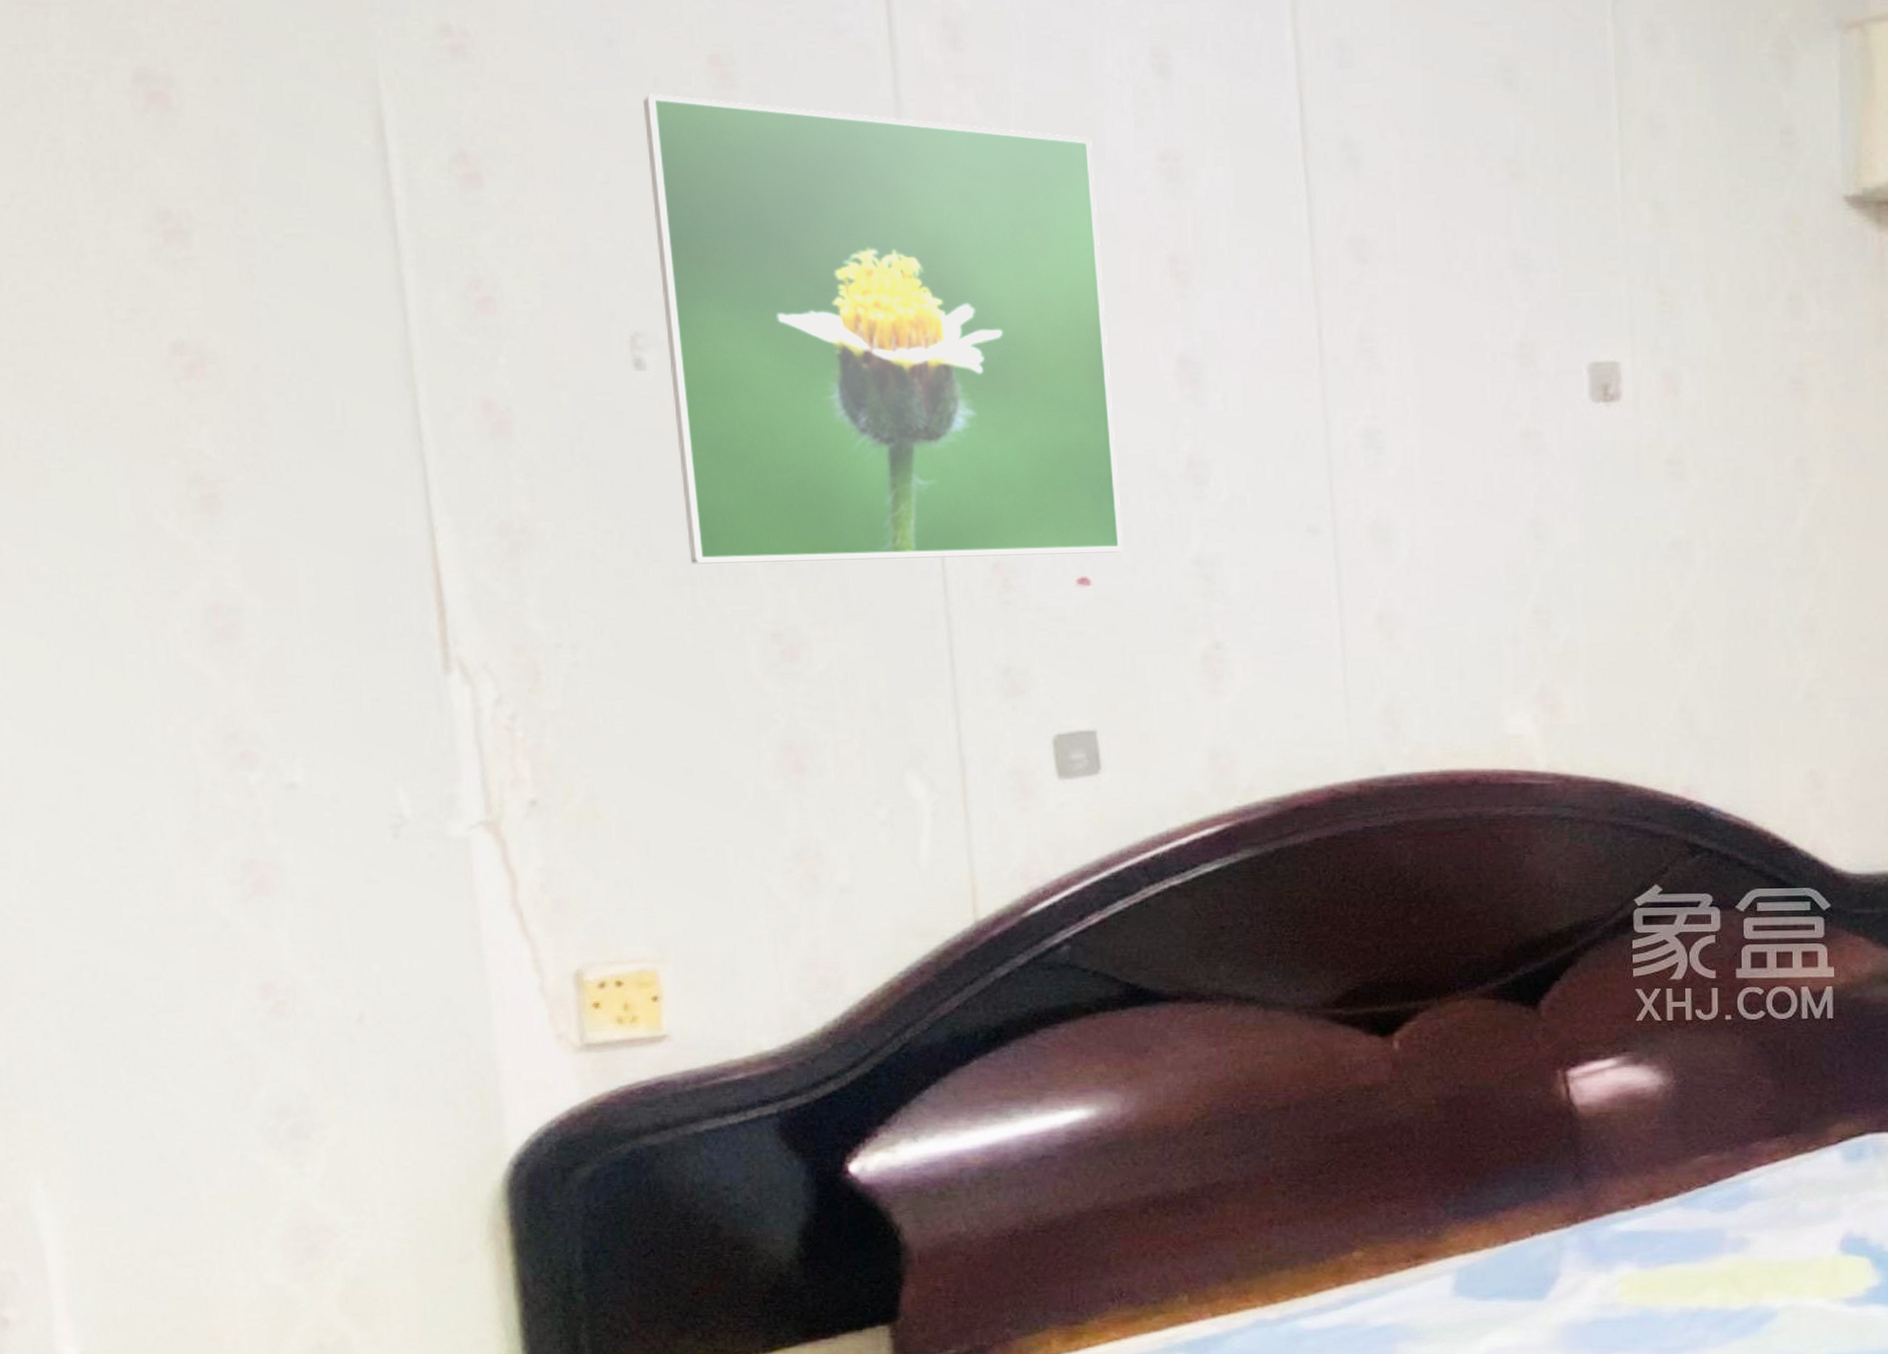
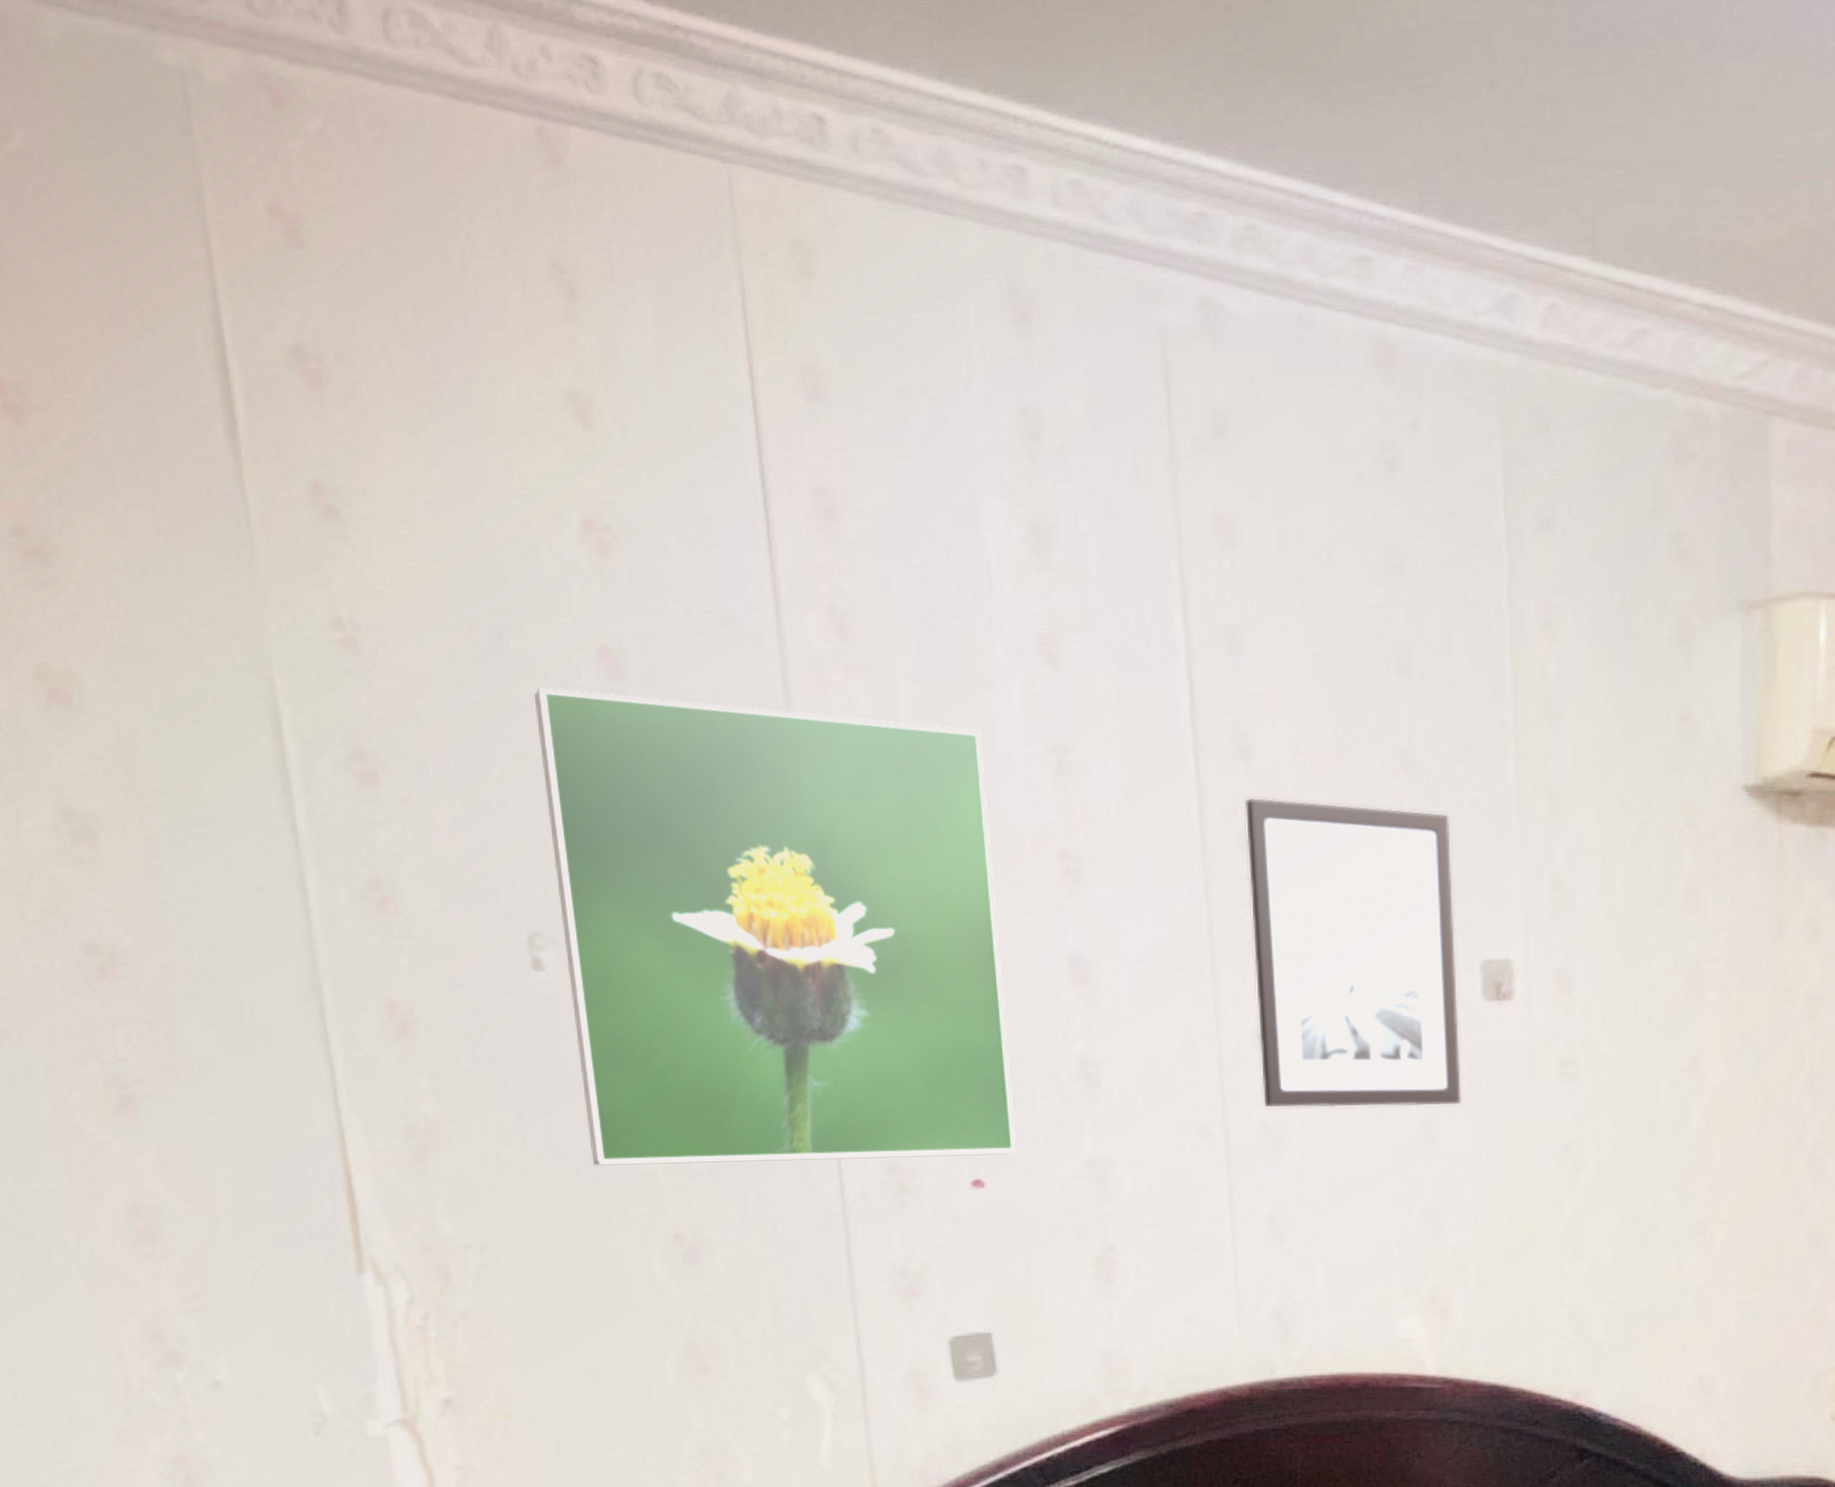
wall art: none [1353,204,1571,507] -> present [1244,797,1463,1109]

